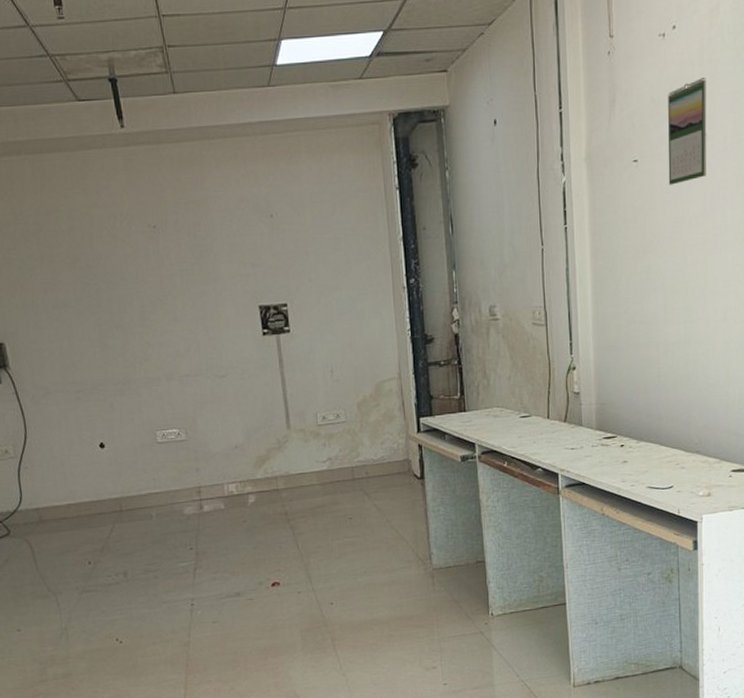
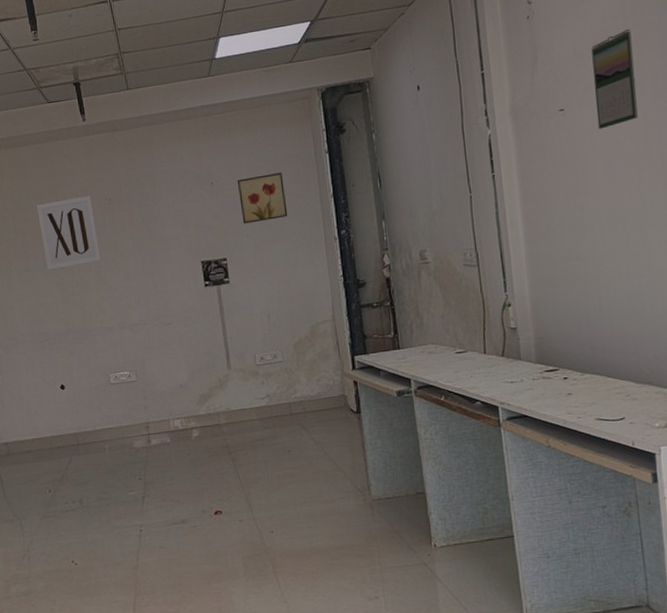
wall art: none [66,220,145,308] -> present [36,195,101,270]
wall art: none [299,208,354,265] -> present [237,172,288,224]

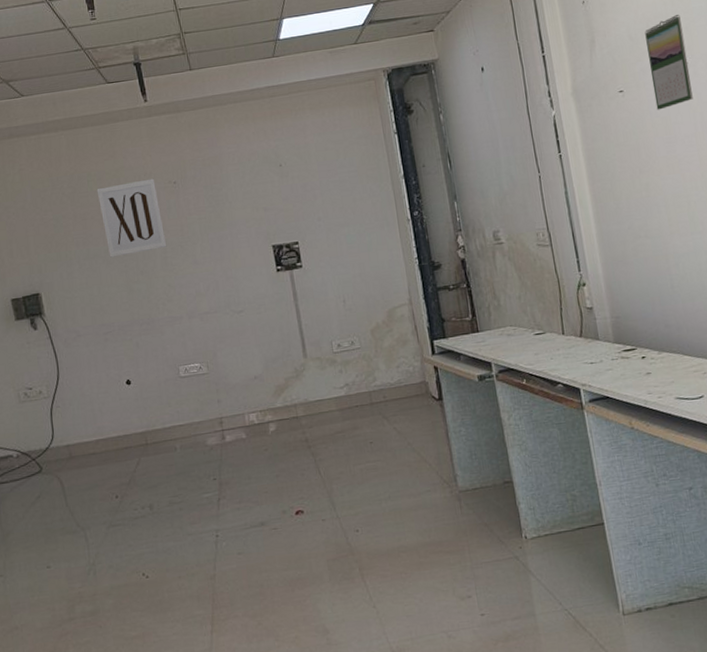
wall art: present [237,172,288,224] -> none [306,154,360,207]

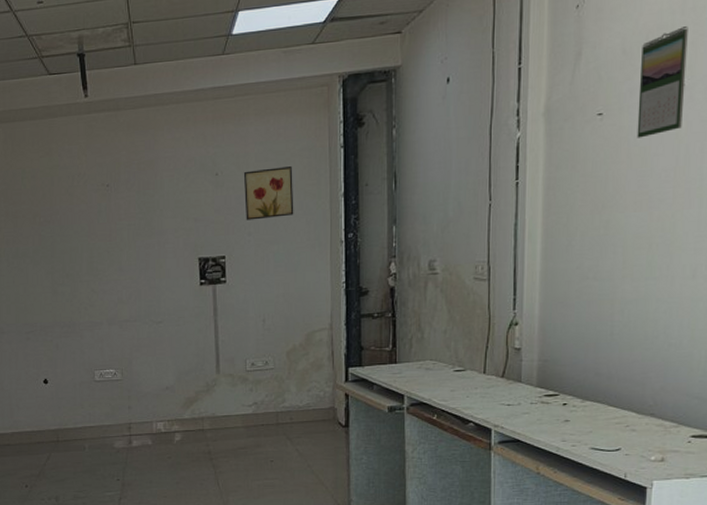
wall art: present [96,178,167,258] -> none [30,179,94,258]
wall art: none [306,154,360,207] -> present [243,166,294,220]

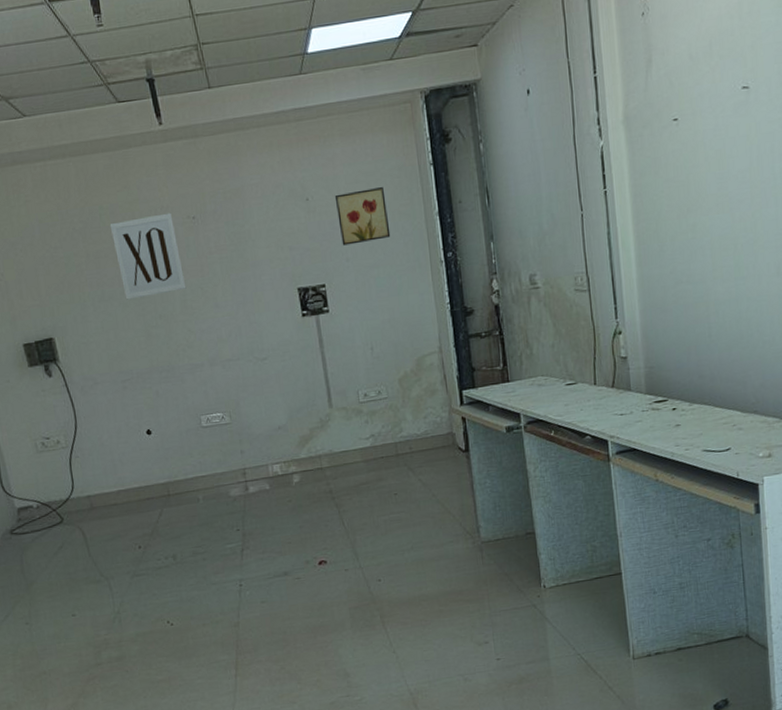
wall art: none [30,179,94,258] -> present [109,212,187,300]
calendar: present [637,26,688,138] -> none [707,30,751,142]

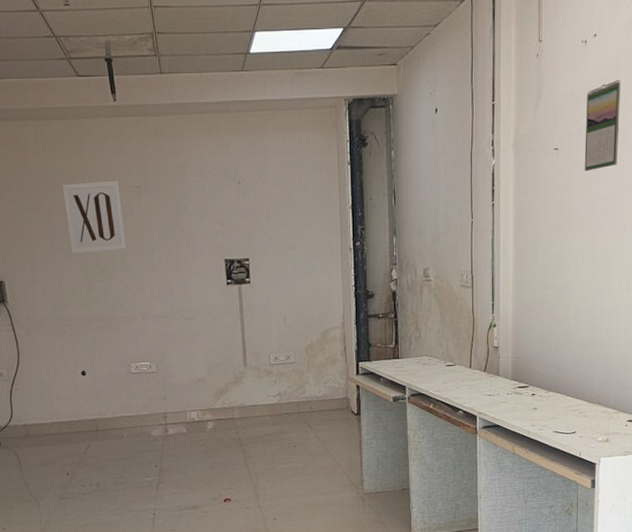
wall art: present [334,187,391,246] -> none [263,179,309,226]
calendar: none [707,30,751,142] -> present [584,80,621,171]

